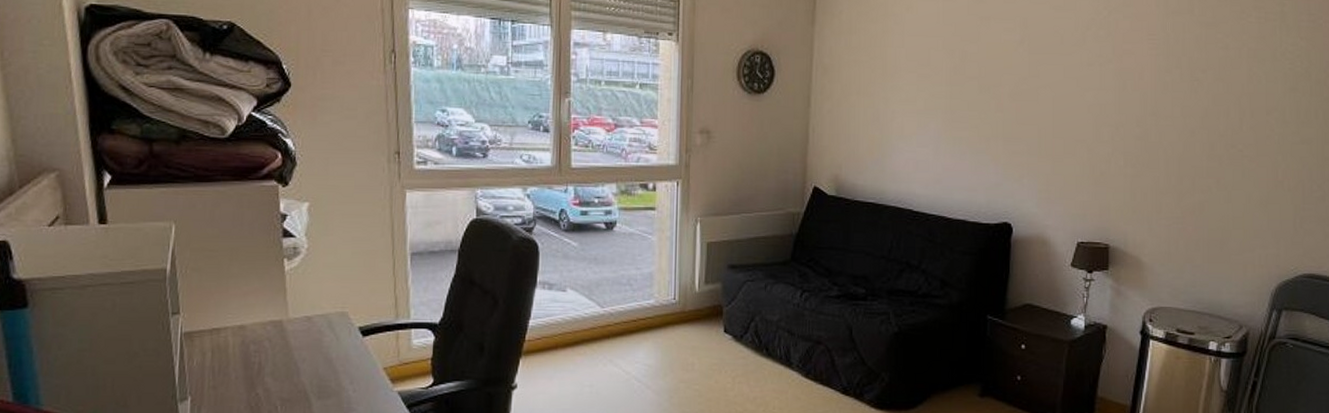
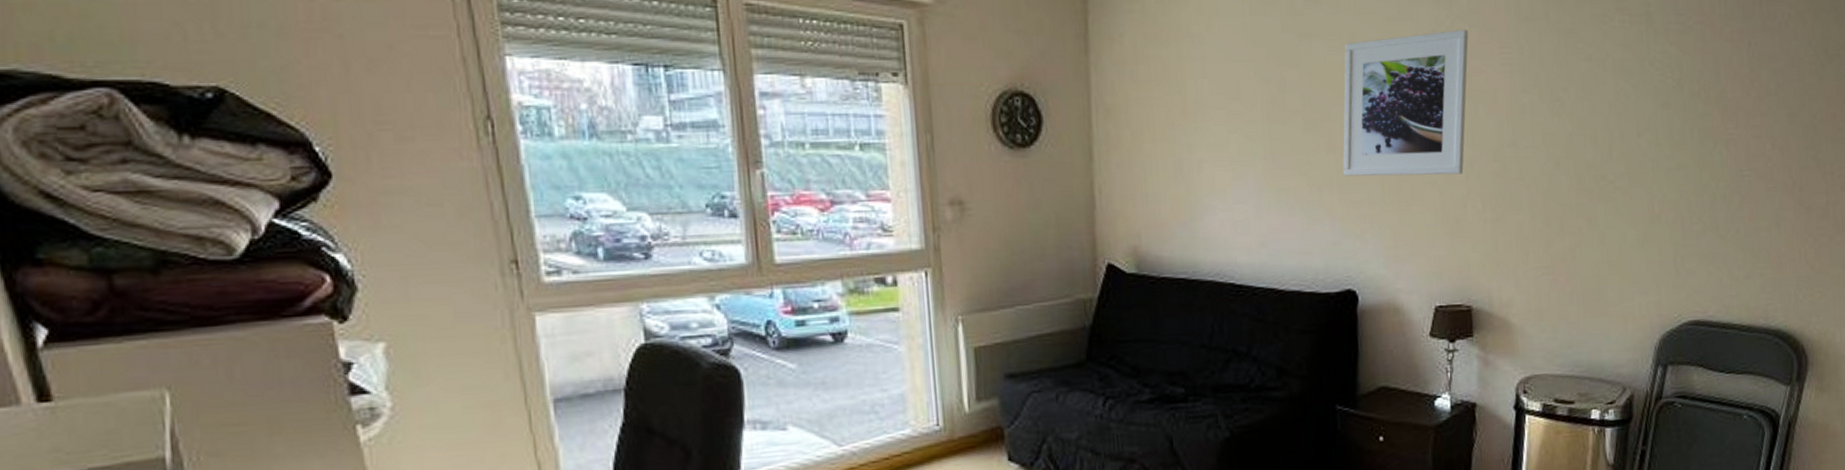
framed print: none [1008,18,1123,136] -> present [1342,29,1469,176]

